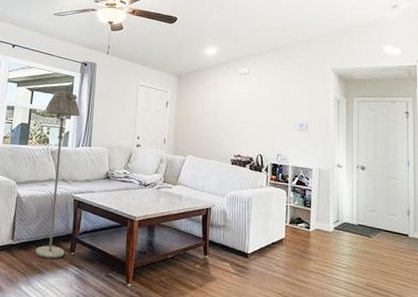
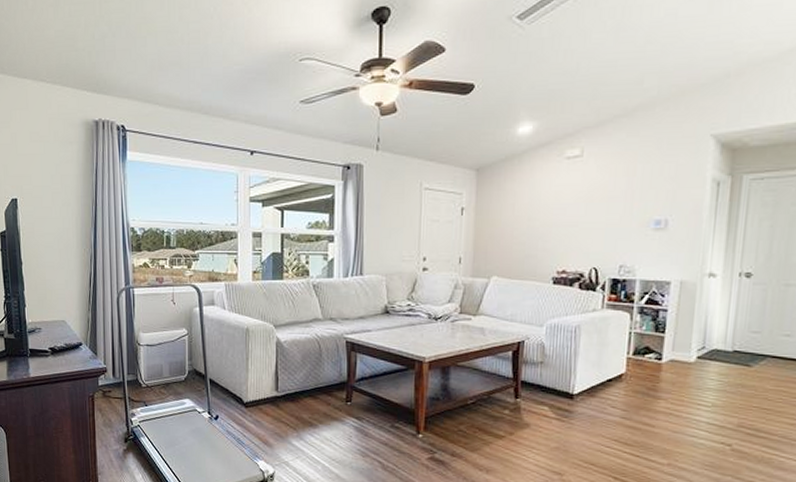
floor lamp: present [35,91,81,259] -> none [300,207,346,411]

